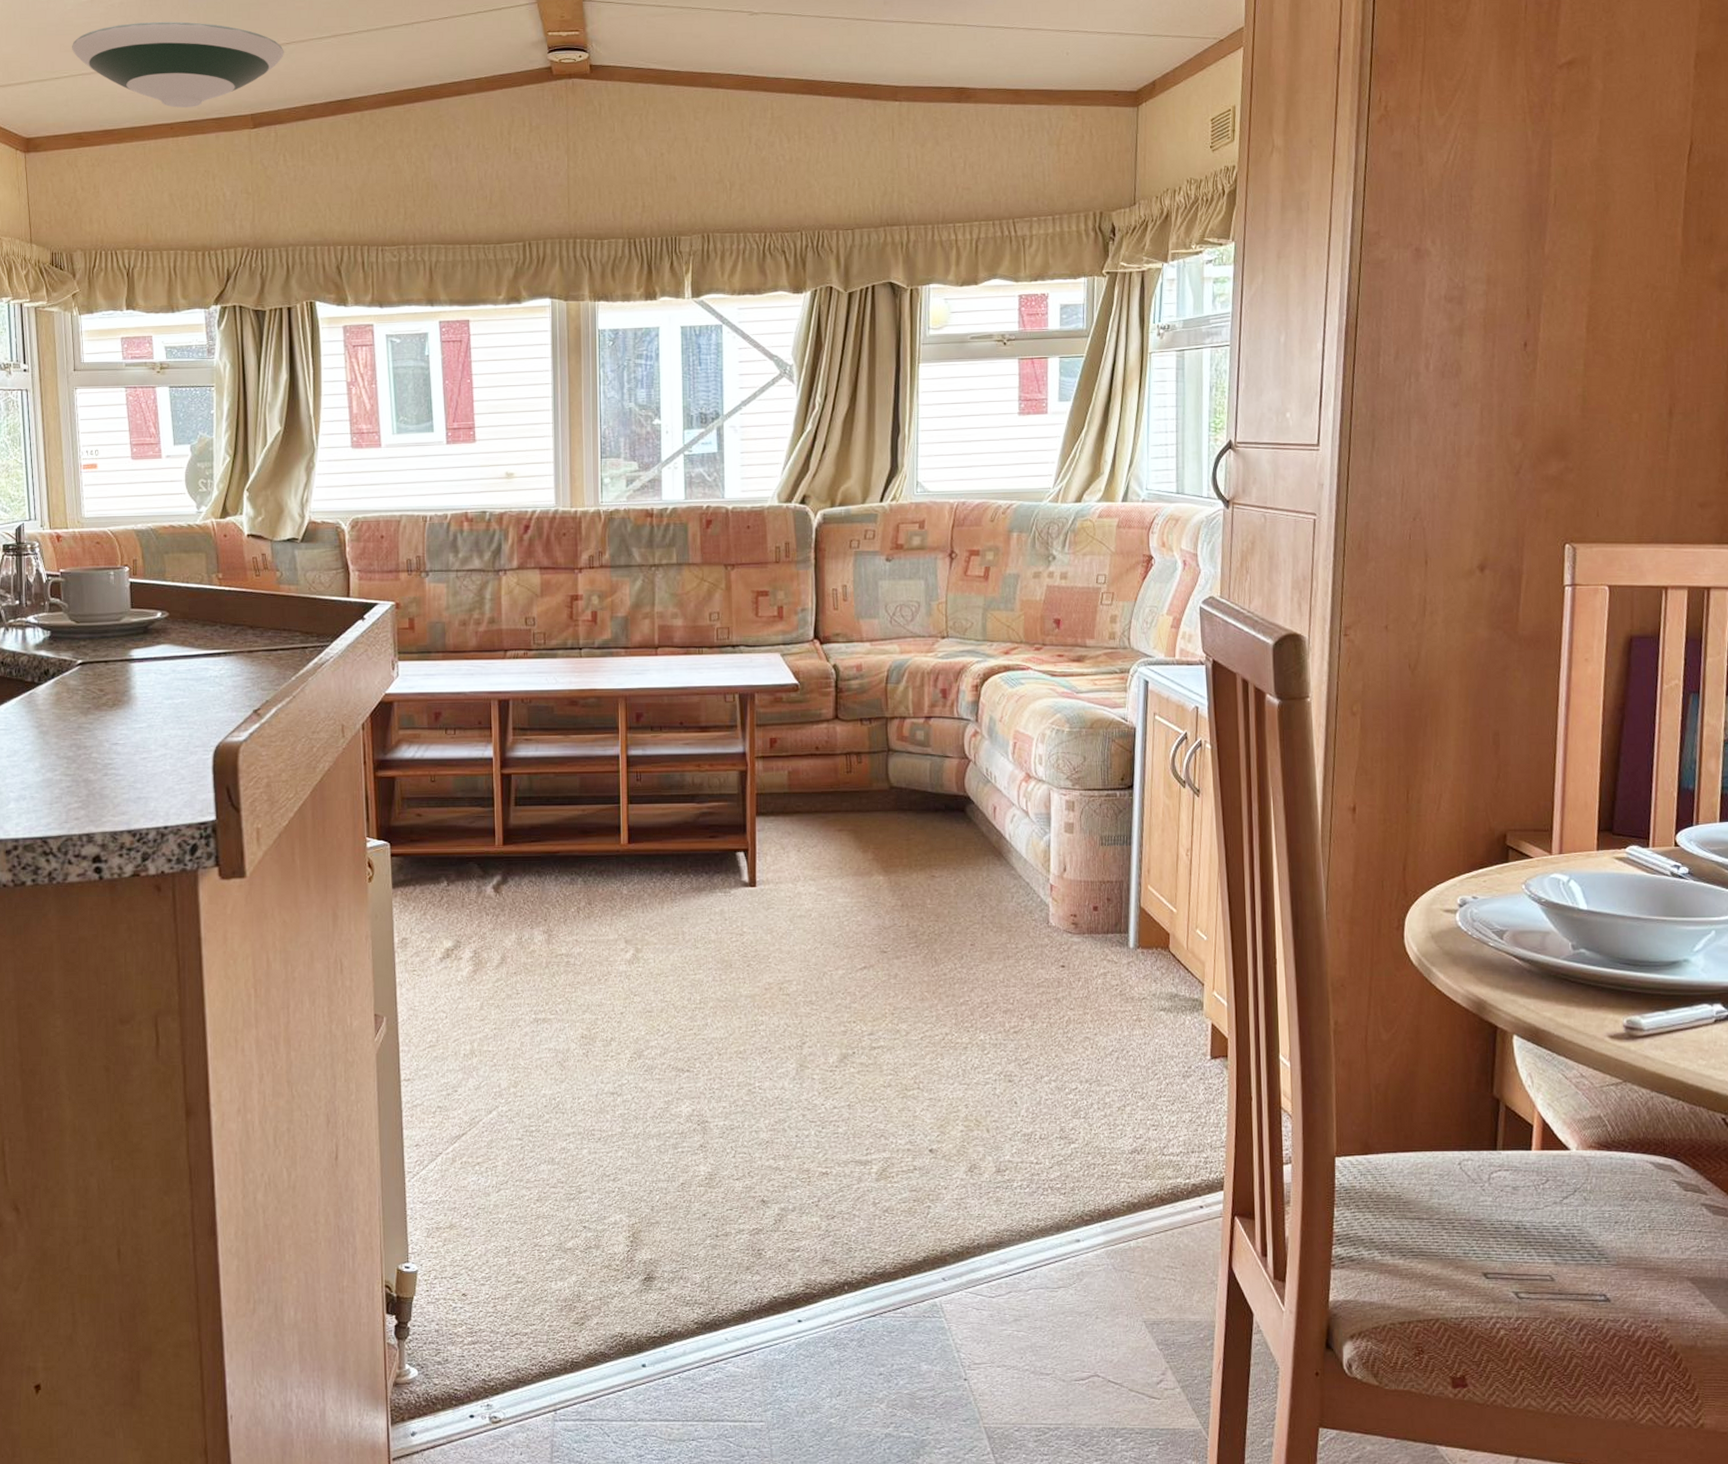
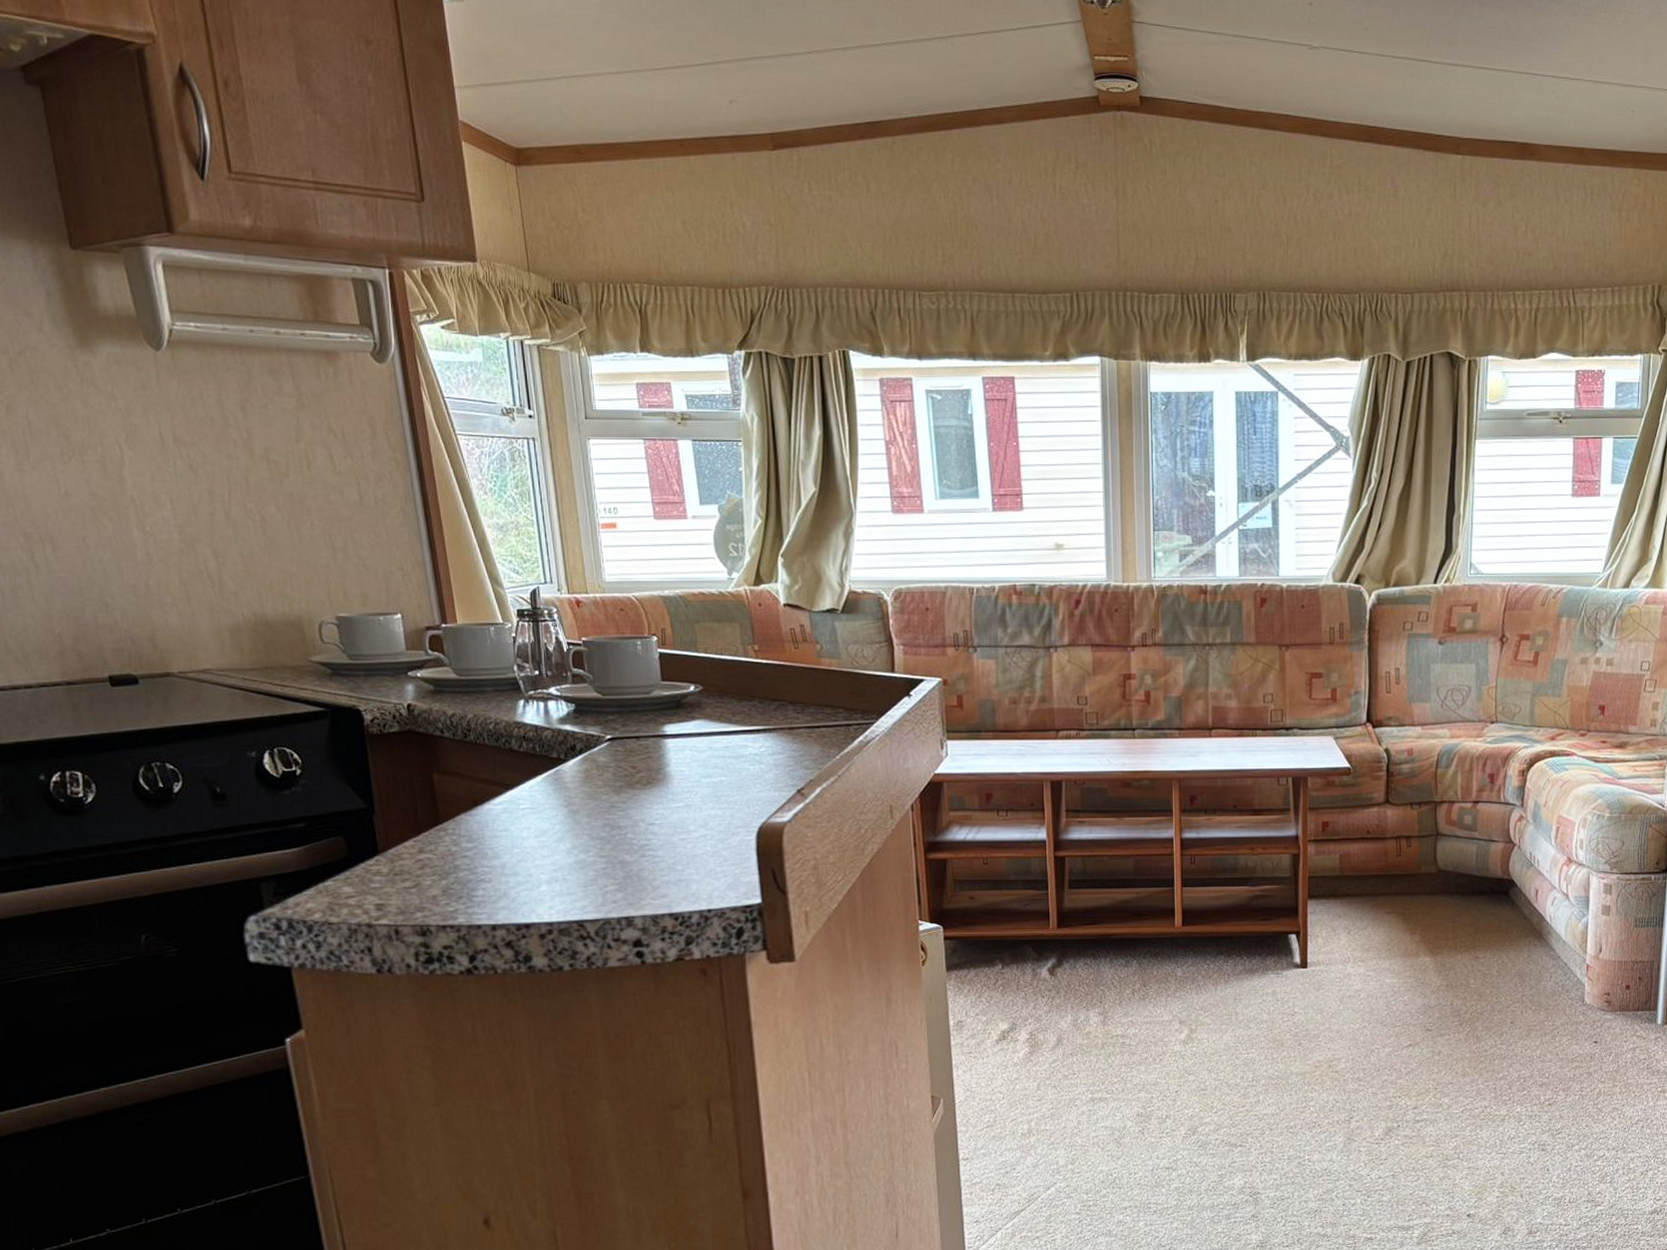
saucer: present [72,21,284,108] -> none [563,18,805,122]

